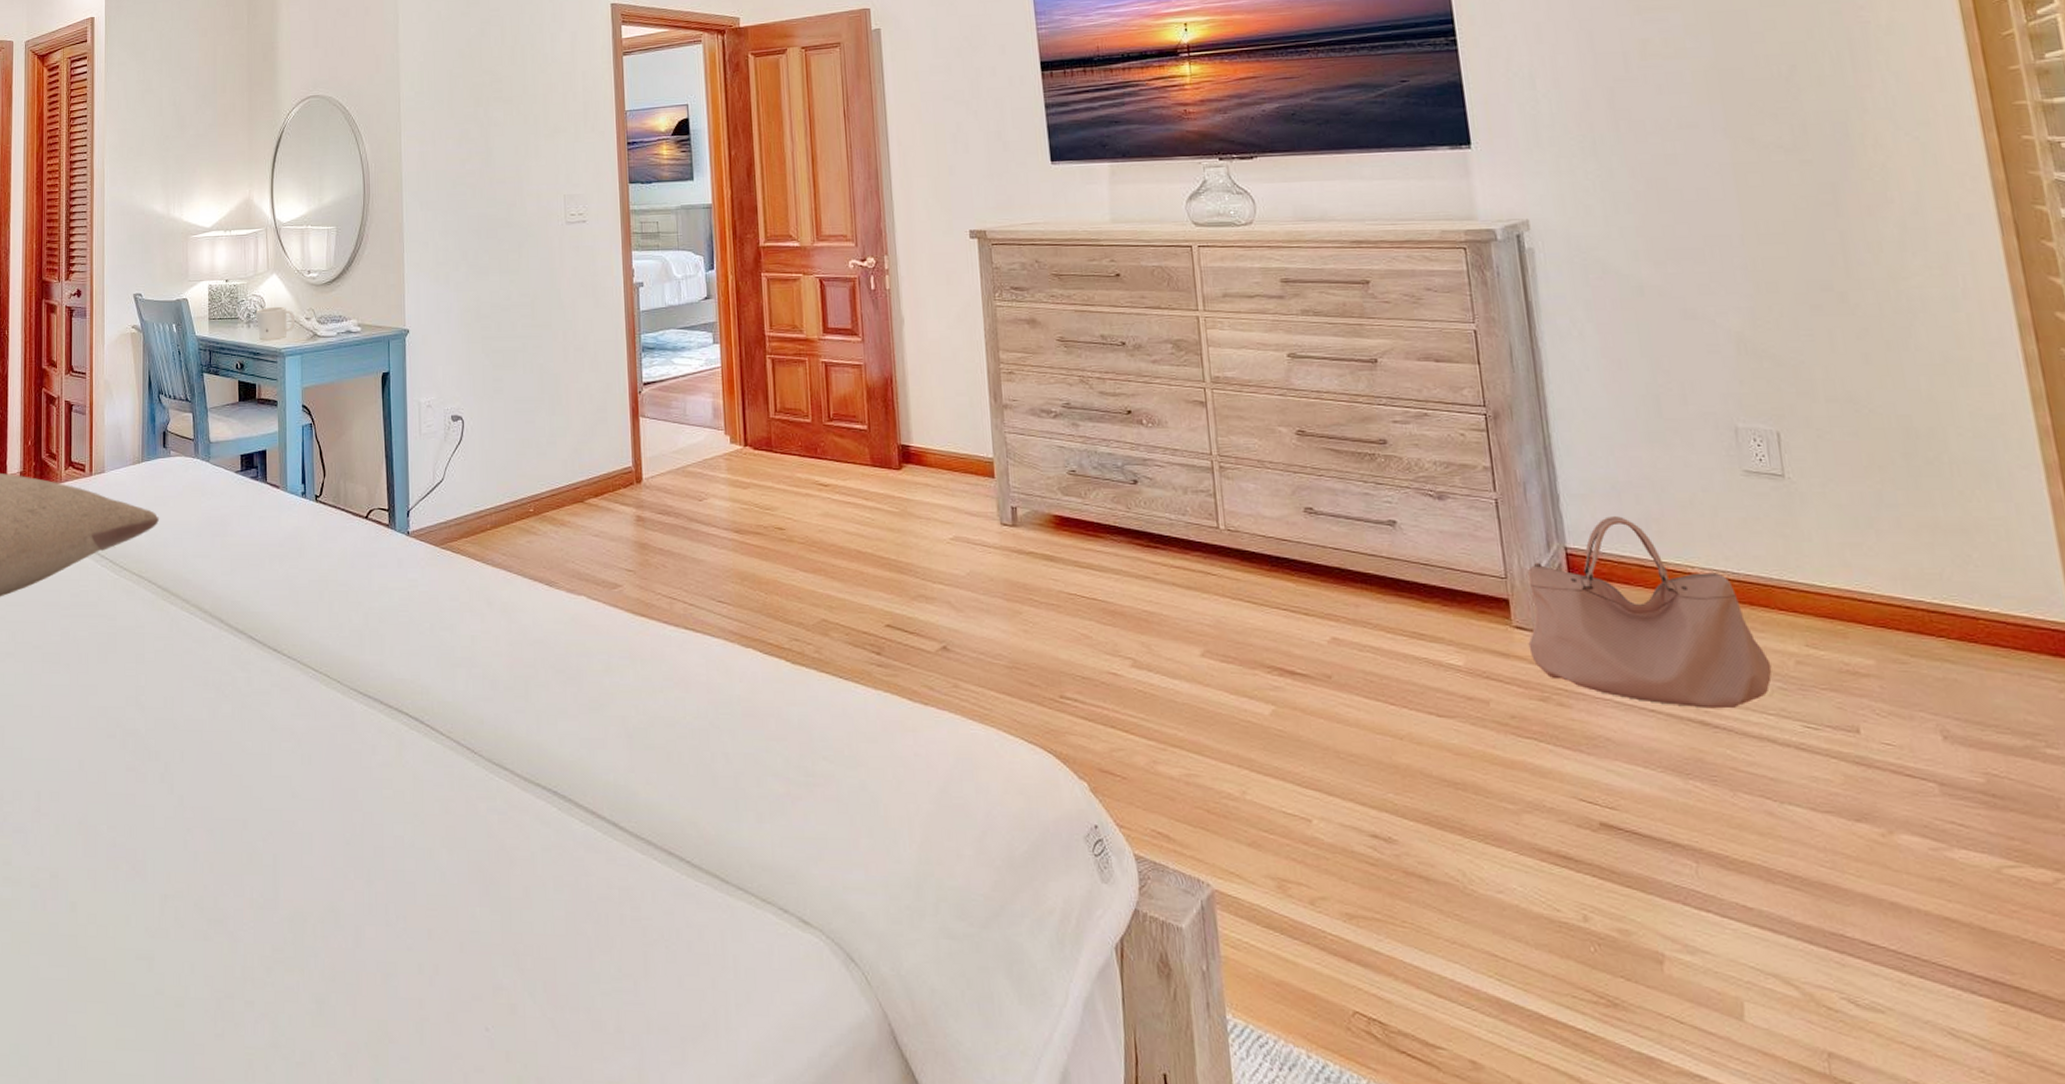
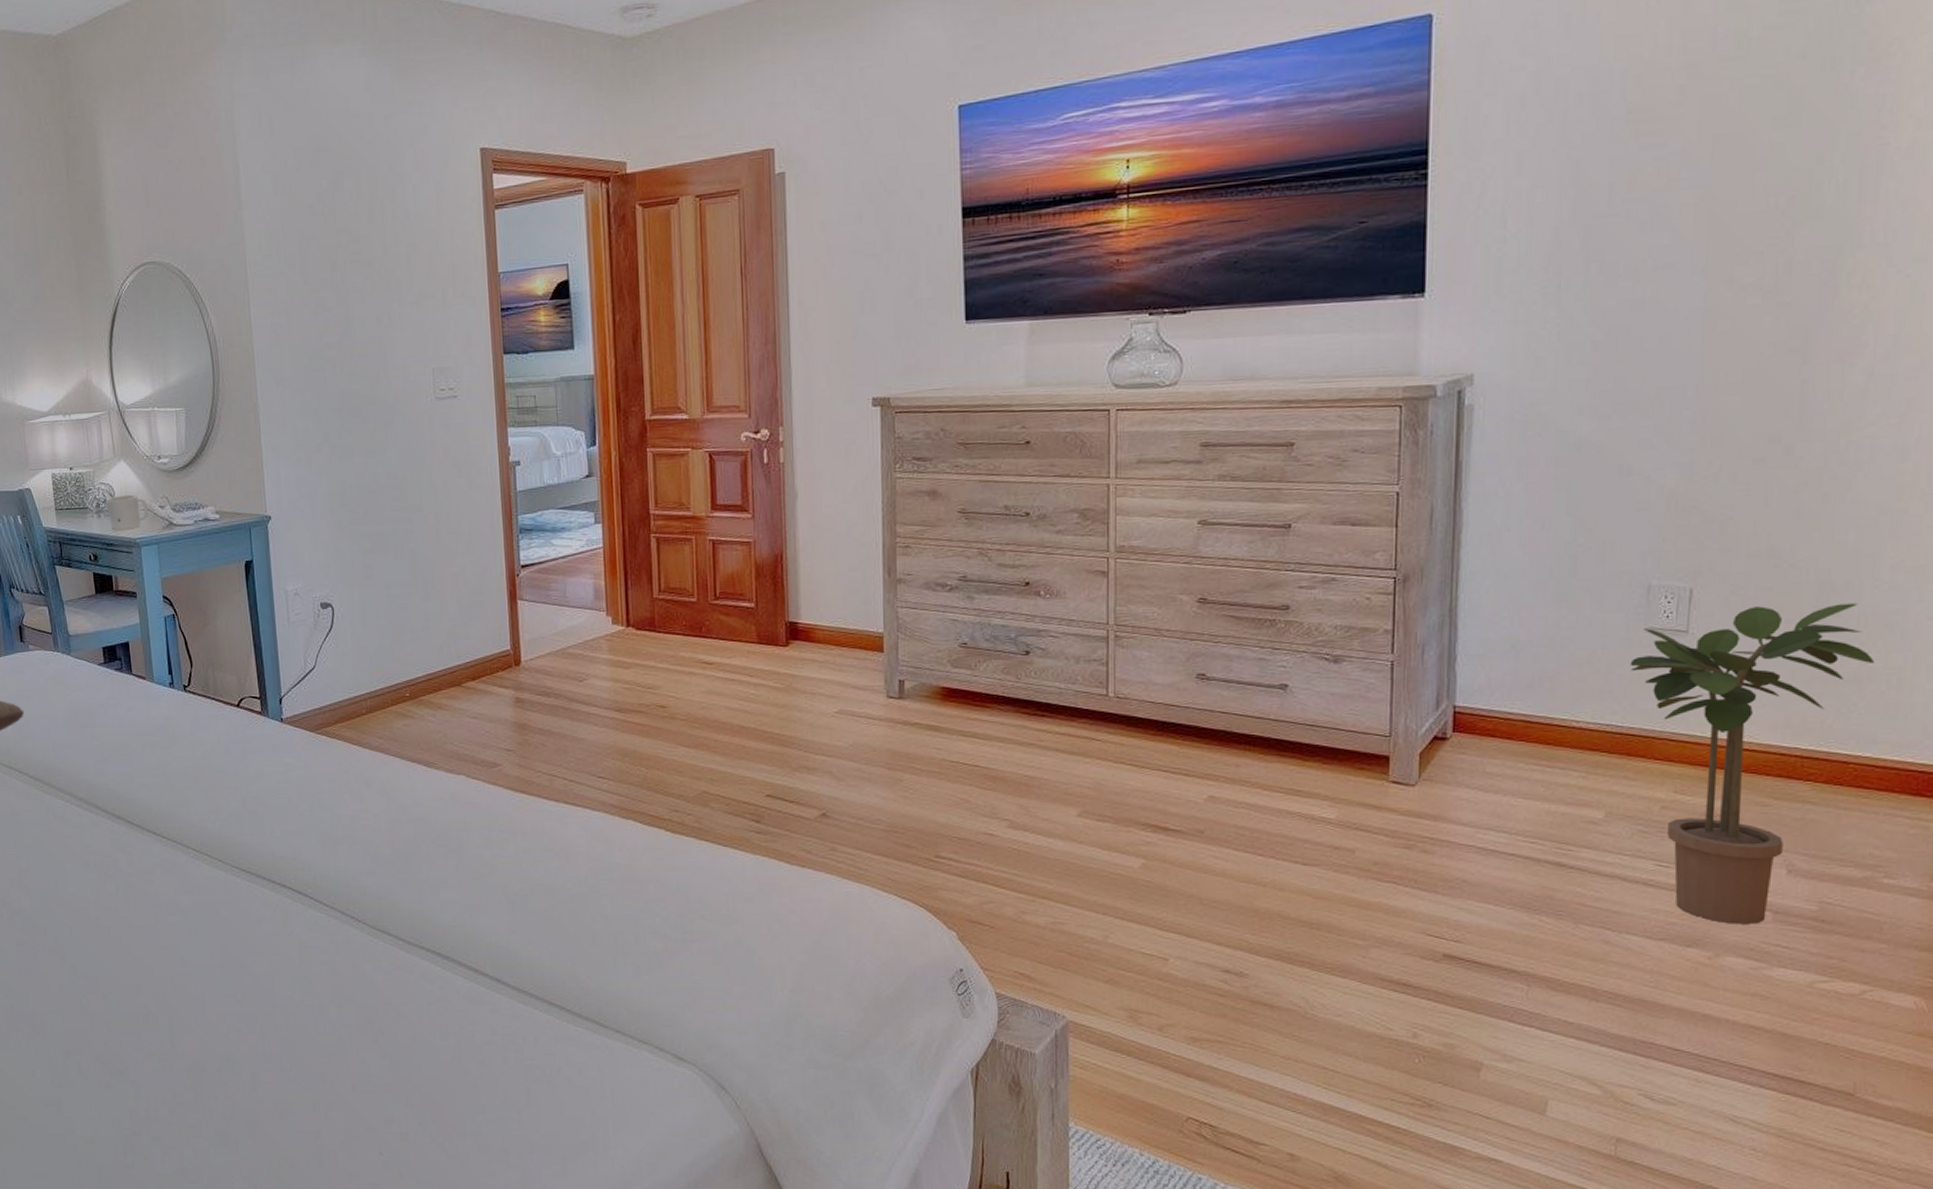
handbag: present [1527,516,1772,709] -> none [1402,675,1637,852]
potted plant: none [1733,450,1977,797] -> present [1630,603,1874,924]

